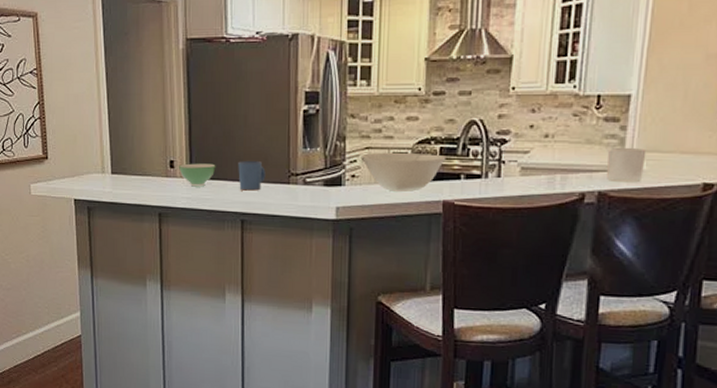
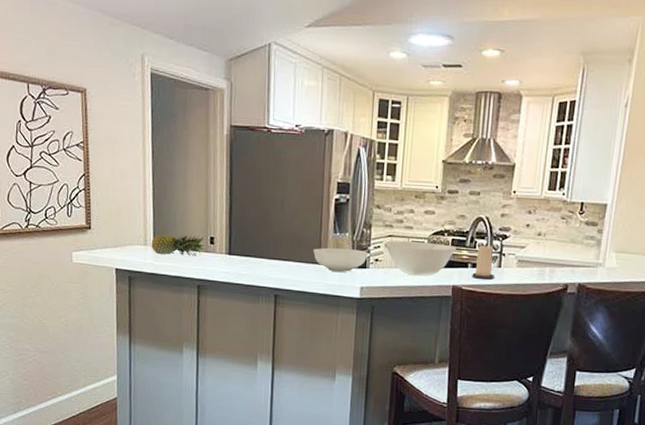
fruit: none [109,159,165,182] -> present [151,234,205,256]
bowl: present [178,163,216,187] -> none [218,240,254,263]
mug: present [238,160,266,192] -> none [273,240,299,270]
bowl: none [280,165,343,191] -> present [312,247,368,272]
candle: none [466,150,493,193] -> present [472,243,494,281]
mug: present [607,147,647,183] -> none [586,247,617,278]

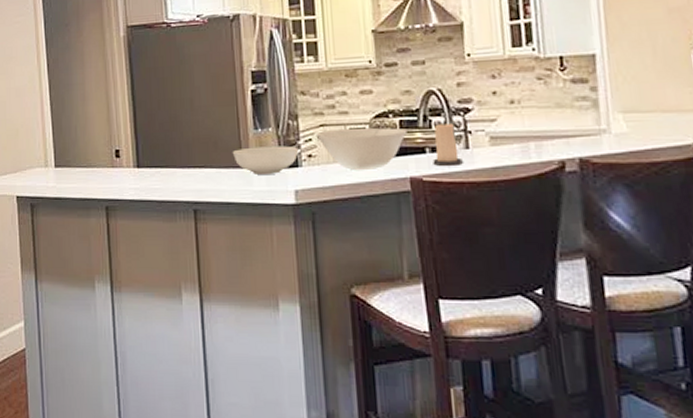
fruit: present [151,234,205,256] -> none [52,149,111,175]

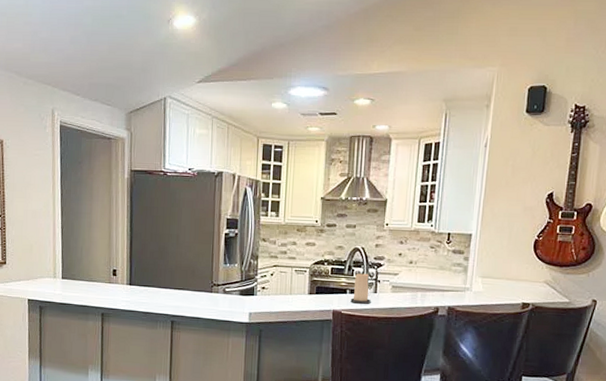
bowl: present [232,145,299,174] -> none [205,277,256,299]
bowl: present [316,127,408,171] -> none [269,269,336,303]

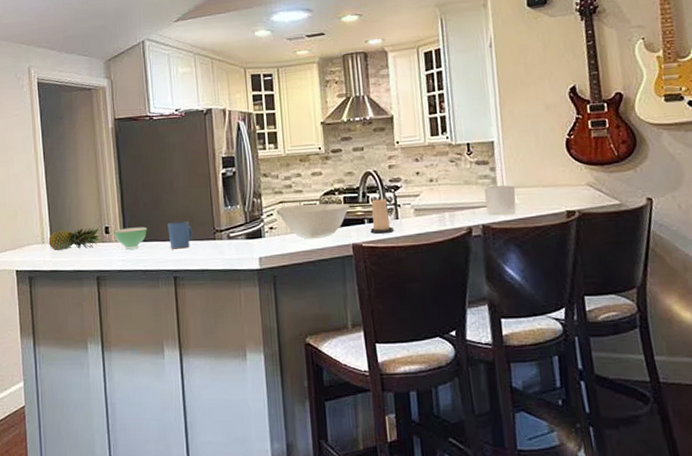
fruit: none [60,267,108,287] -> present [48,226,101,250]
bowl: none [119,272,152,293] -> present [112,227,148,250]
mug: none [170,272,193,298] -> present [167,220,193,251]
bowl: none [269,269,336,303] -> present [276,203,350,240]
mug: none [454,273,483,301] -> present [483,185,517,216]

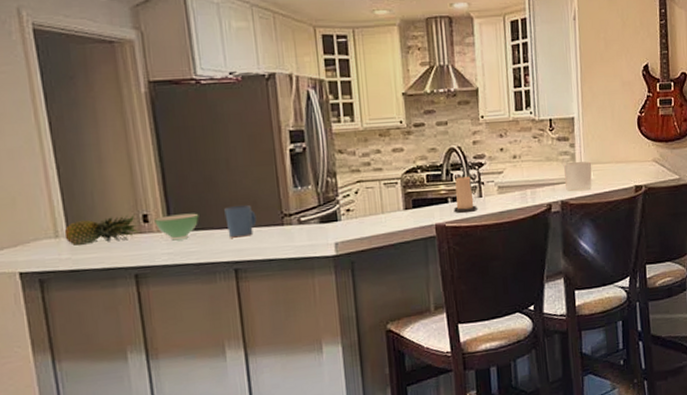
bowl: present [276,203,350,240] -> none [353,181,433,222]

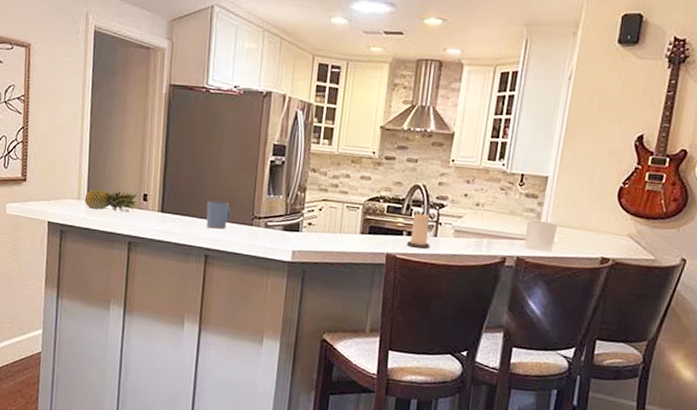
bowl: present [153,213,199,241] -> none [151,198,186,221]

